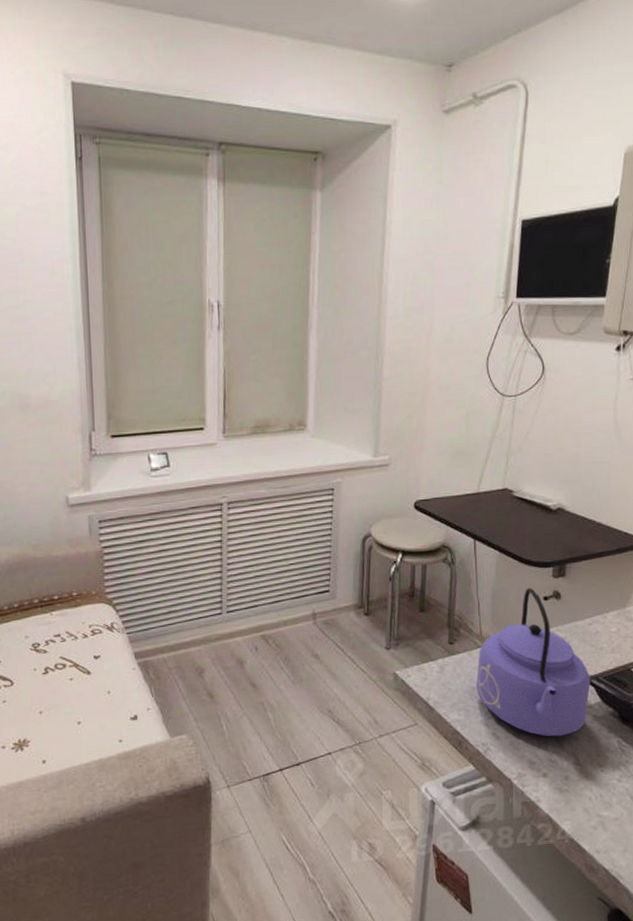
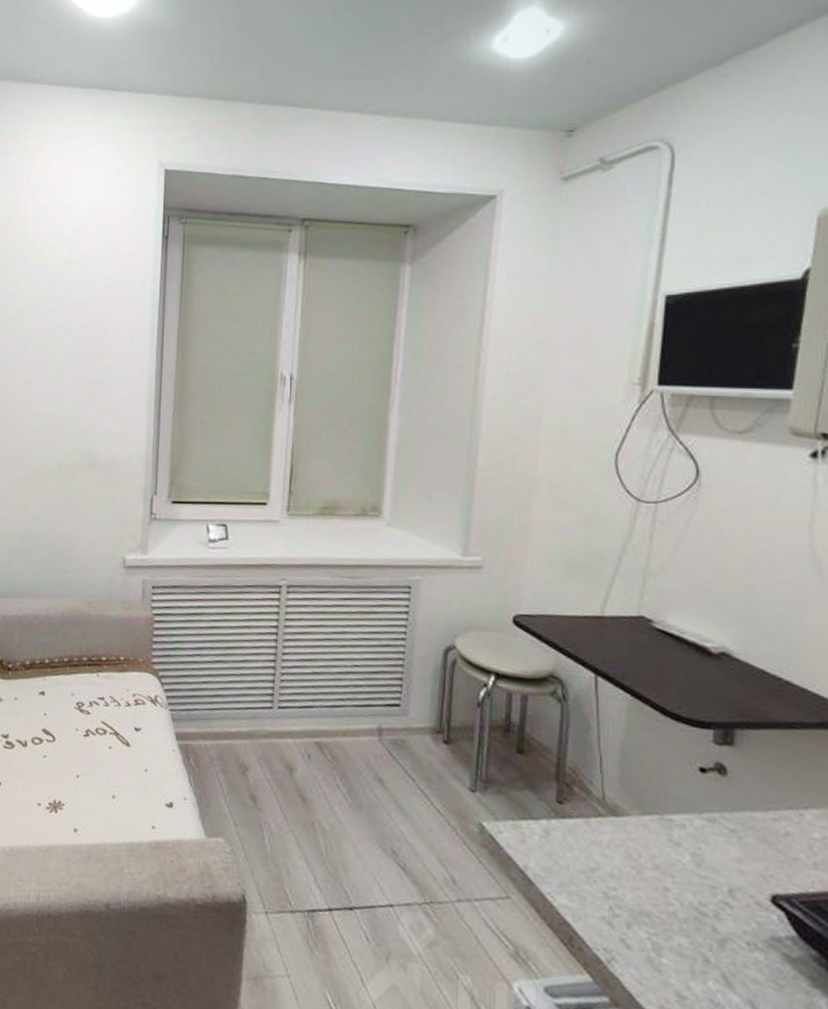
kettle: present [476,587,590,737] -> none [596,750,778,972]

